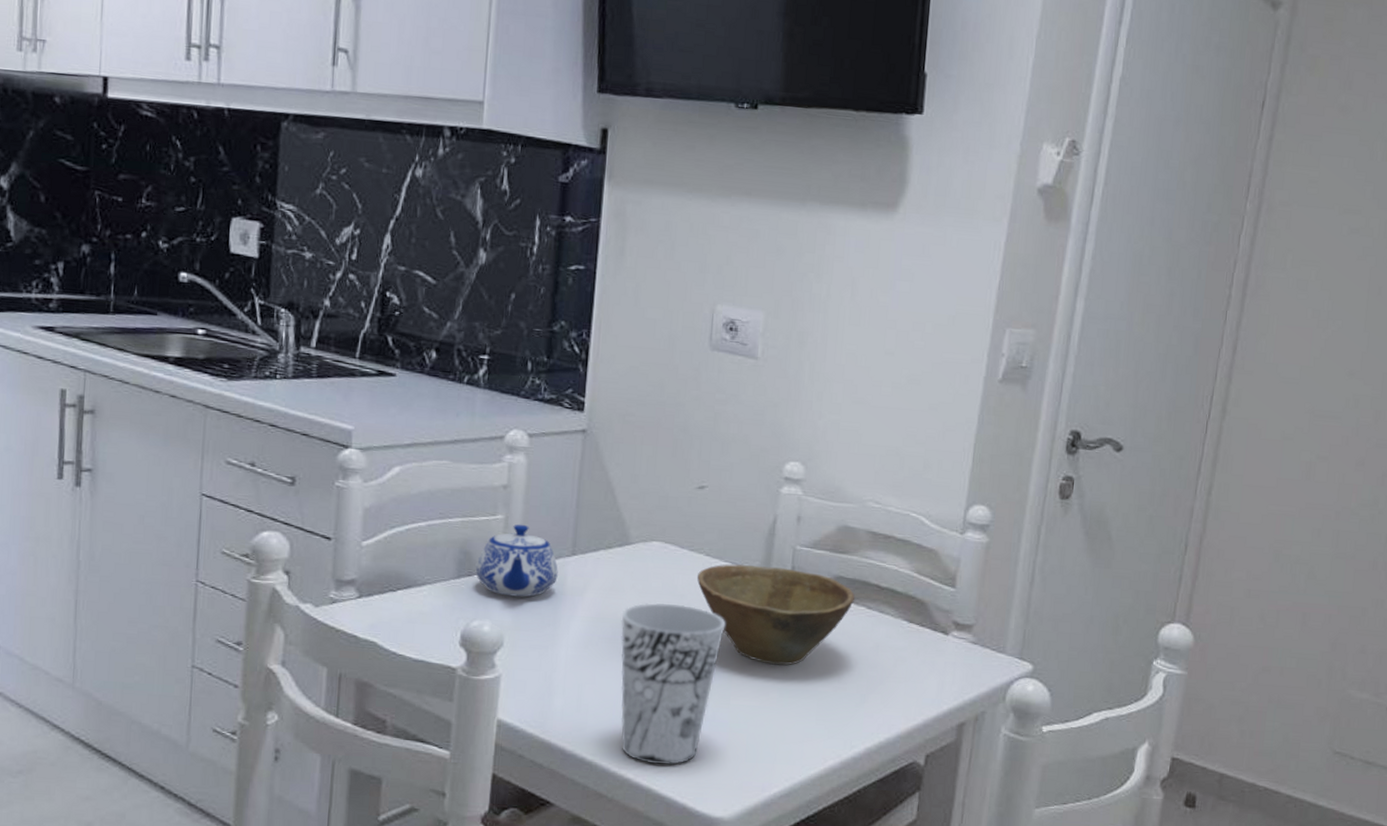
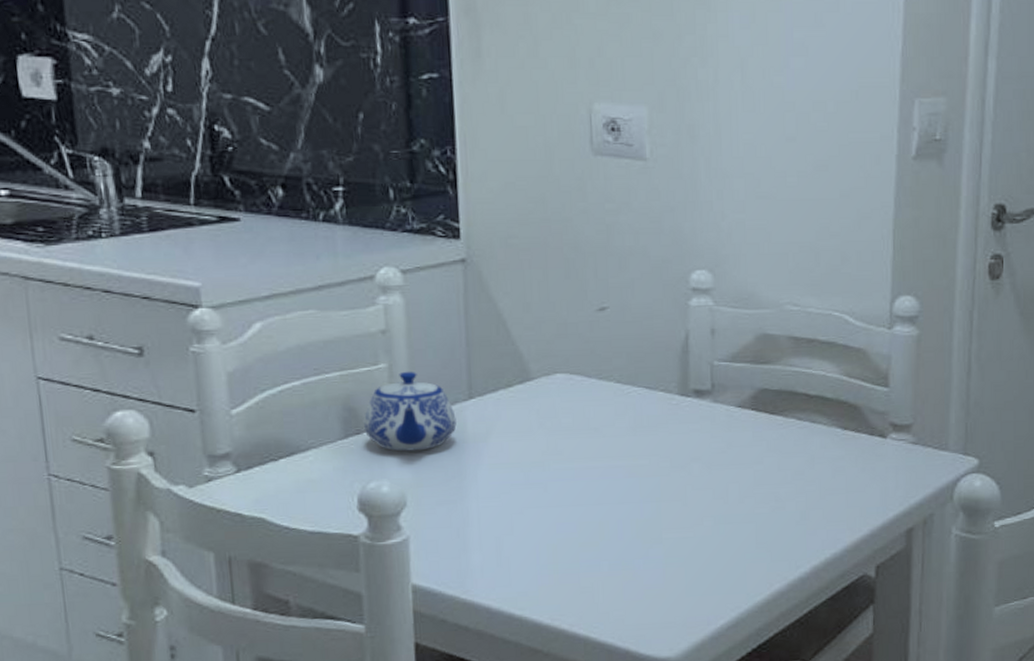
cup: present [620,602,726,766] -> none [533,438,647,612]
bowl: present [696,564,855,666] -> none [609,387,783,492]

